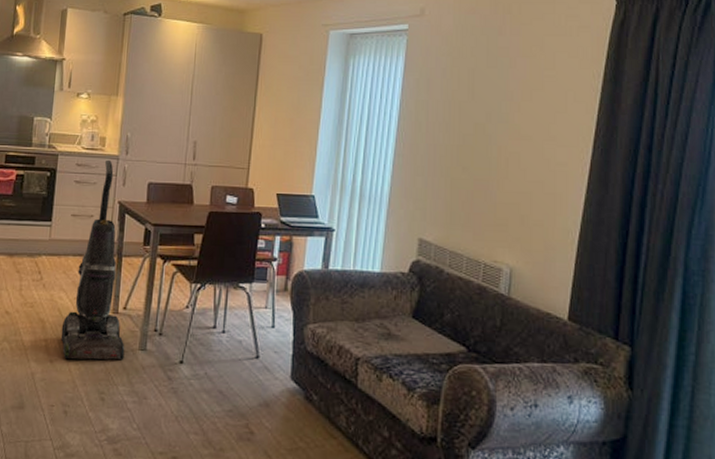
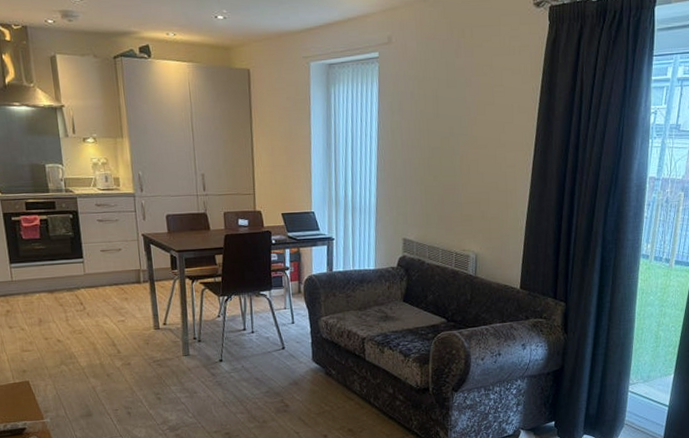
vacuum cleaner: present [60,160,125,360] -> none [111,198,172,372]

